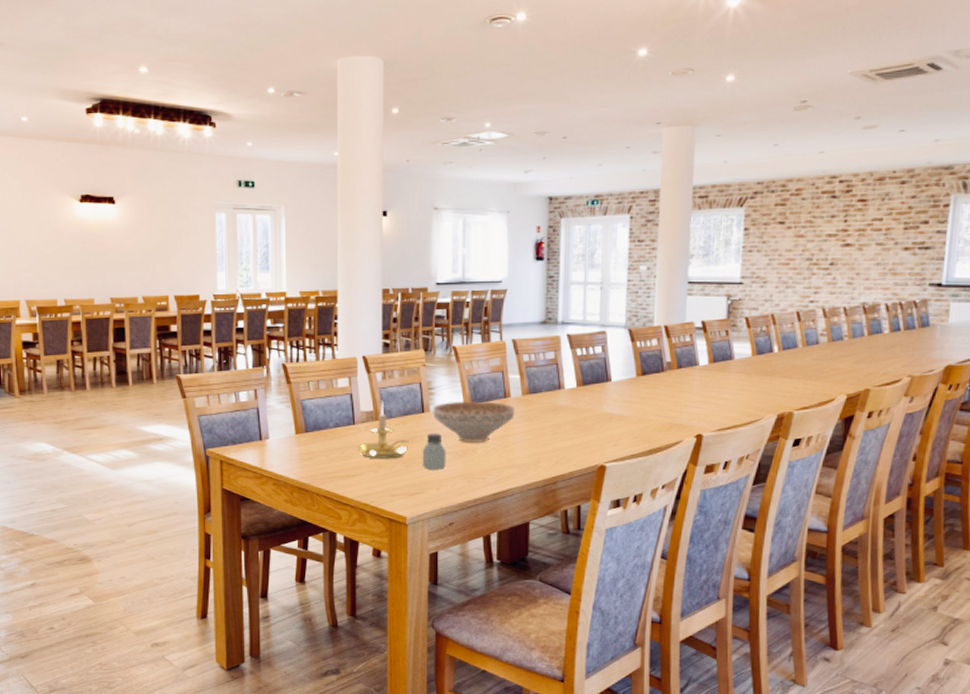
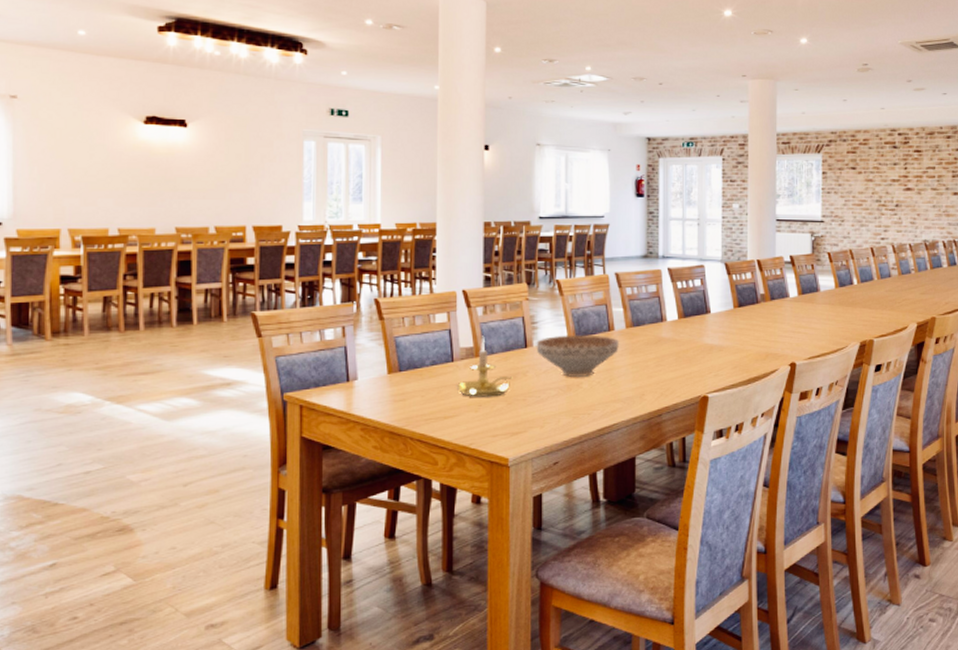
saltshaker: present [422,433,446,471] -> none [525,368,550,408]

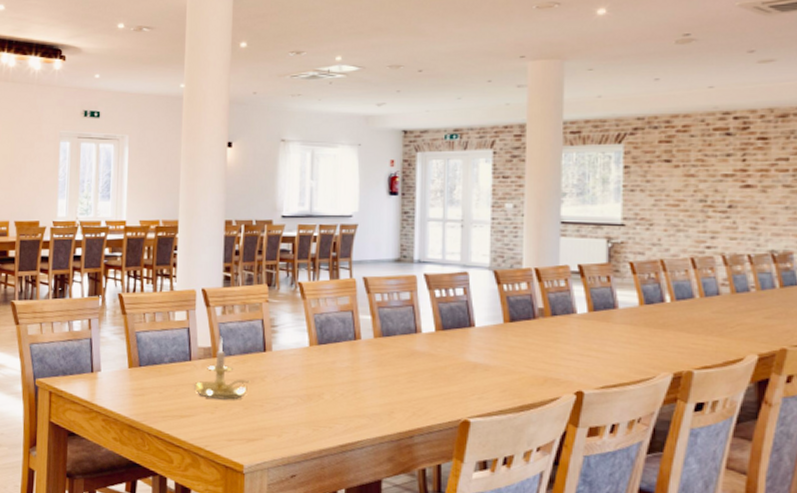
decorative bowl: present [536,335,620,377] -> none [275,341,367,387]

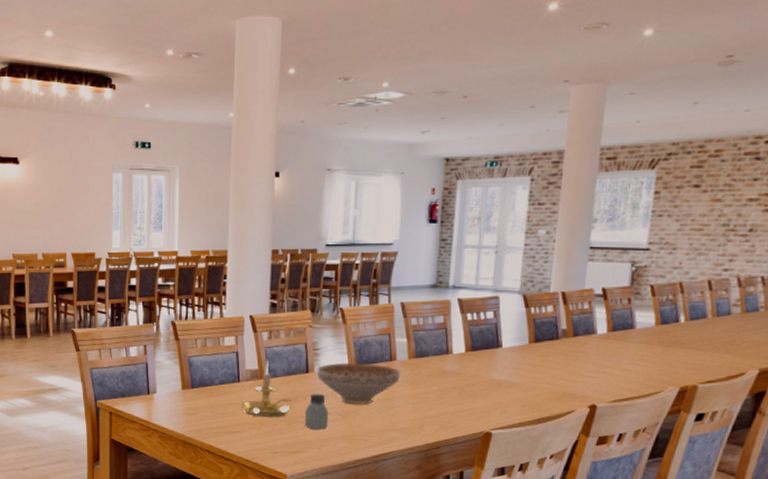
saltshaker: none [262,374,289,416] -> present [304,393,329,431]
decorative bowl: none [275,341,367,387] -> present [317,362,401,404]

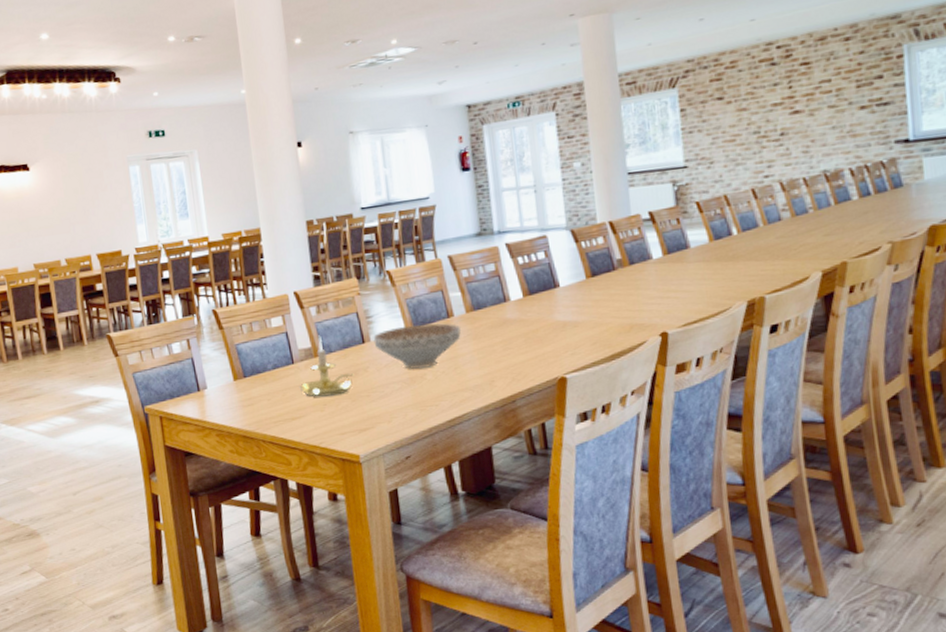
saltshaker: present [304,393,329,431] -> none [367,362,395,403]

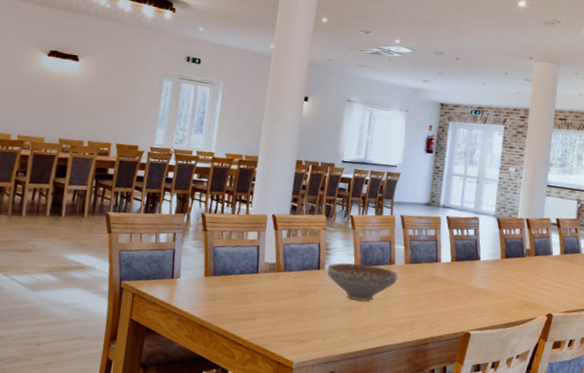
candle holder: present [299,335,354,397] -> none [257,255,305,308]

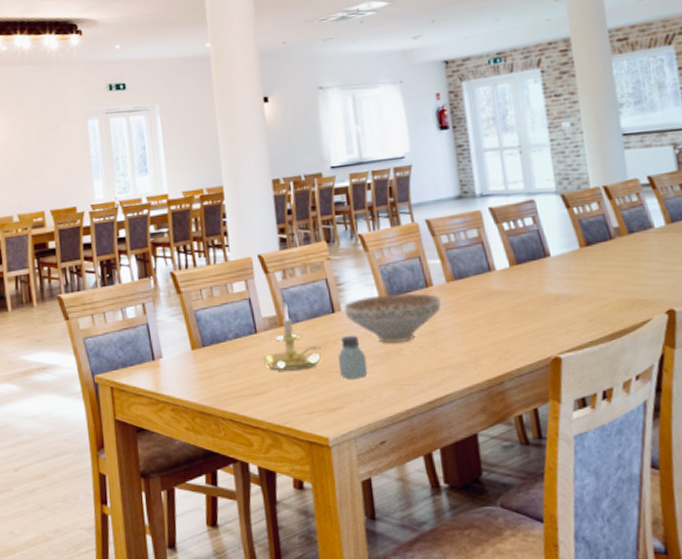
candle holder: none [257,255,305,308] -> present [262,303,323,371]
saltshaker: none [312,288,335,322] -> present [337,335,368,380]

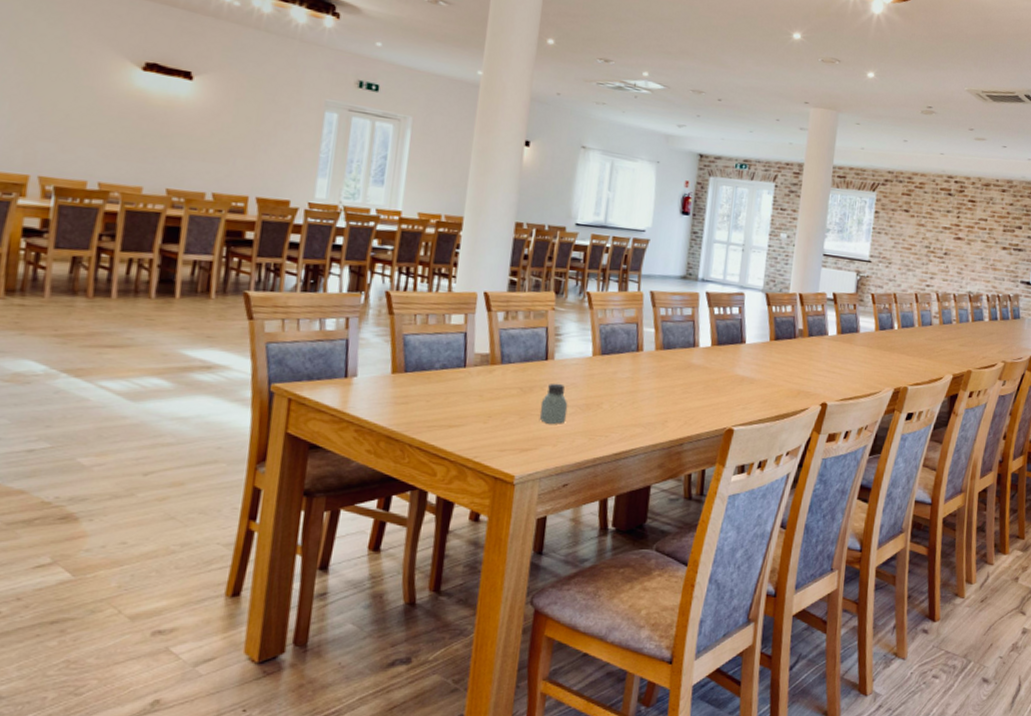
candle holder: present [262,303,323,371] -> none [465,343,529,409]
decorative bowl: present [344,293,442,343] -> none [557,351,648,397]

